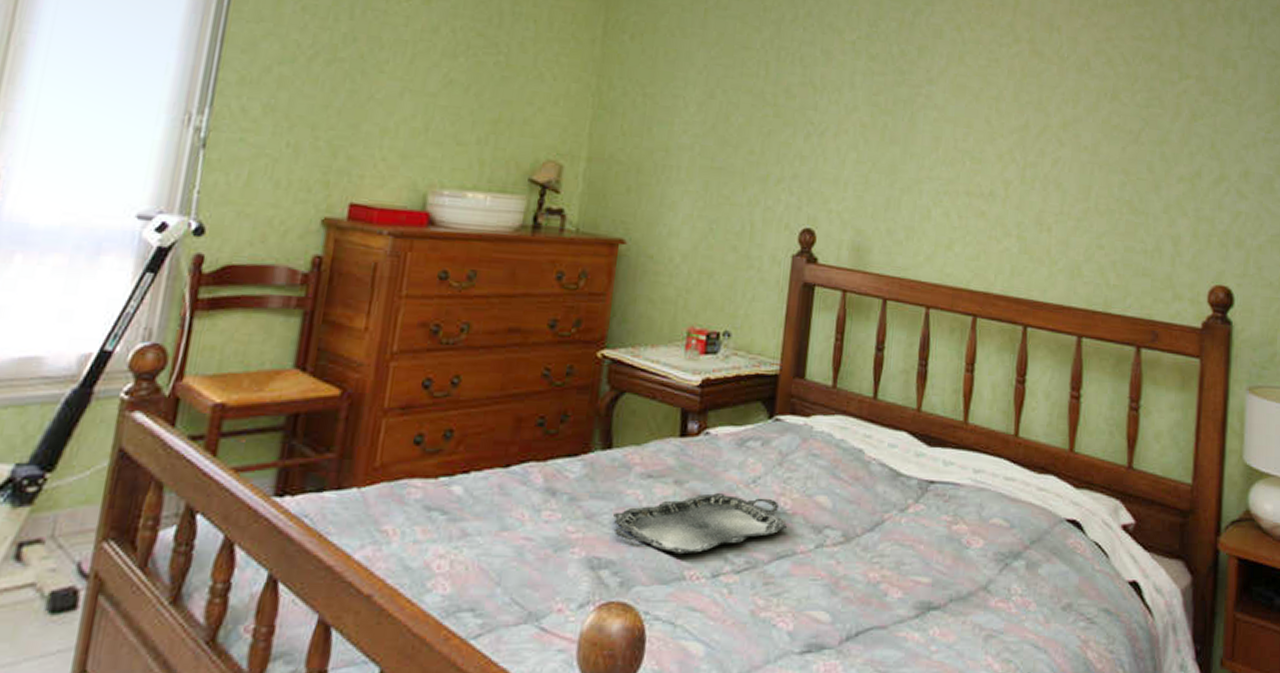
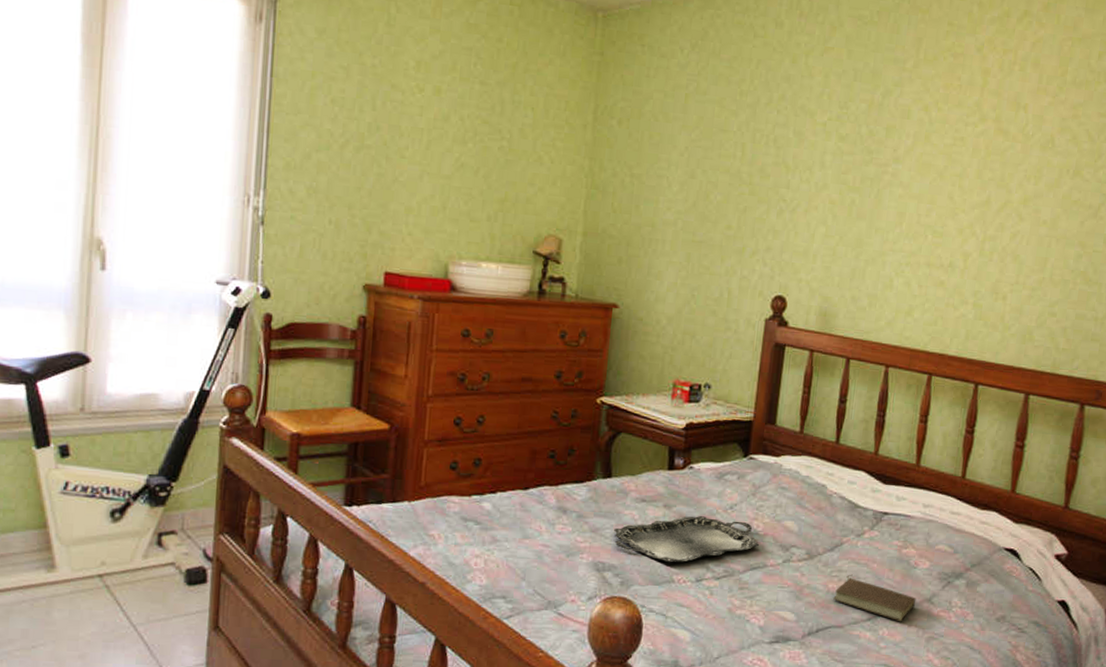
book: none [875,559,971,616] -> present [833,574,917,621]

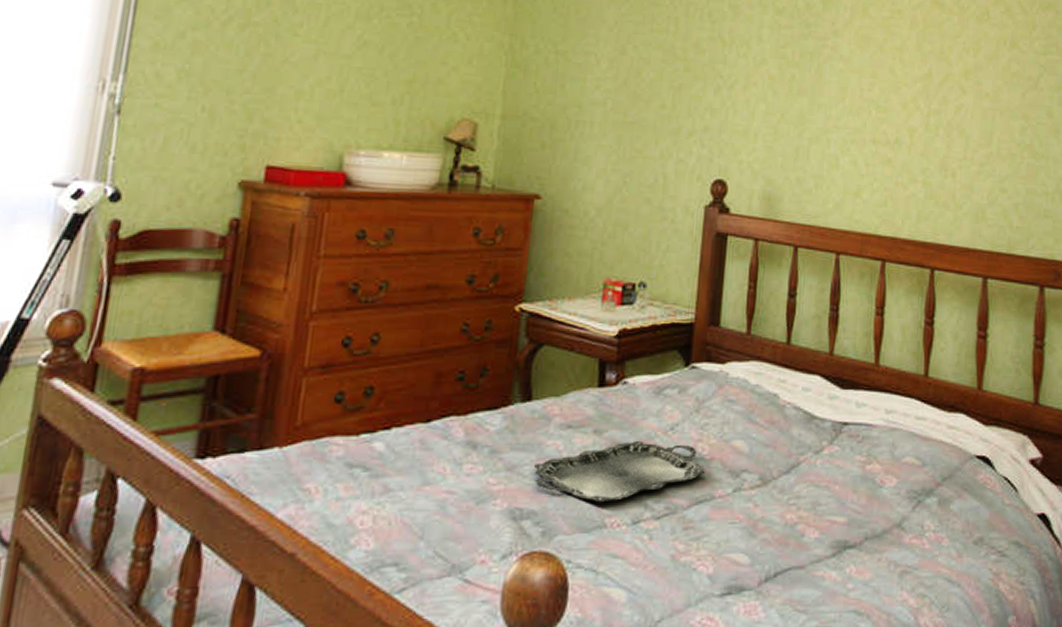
book: present [833,574,917,621] -> none [792,500,885,554]

